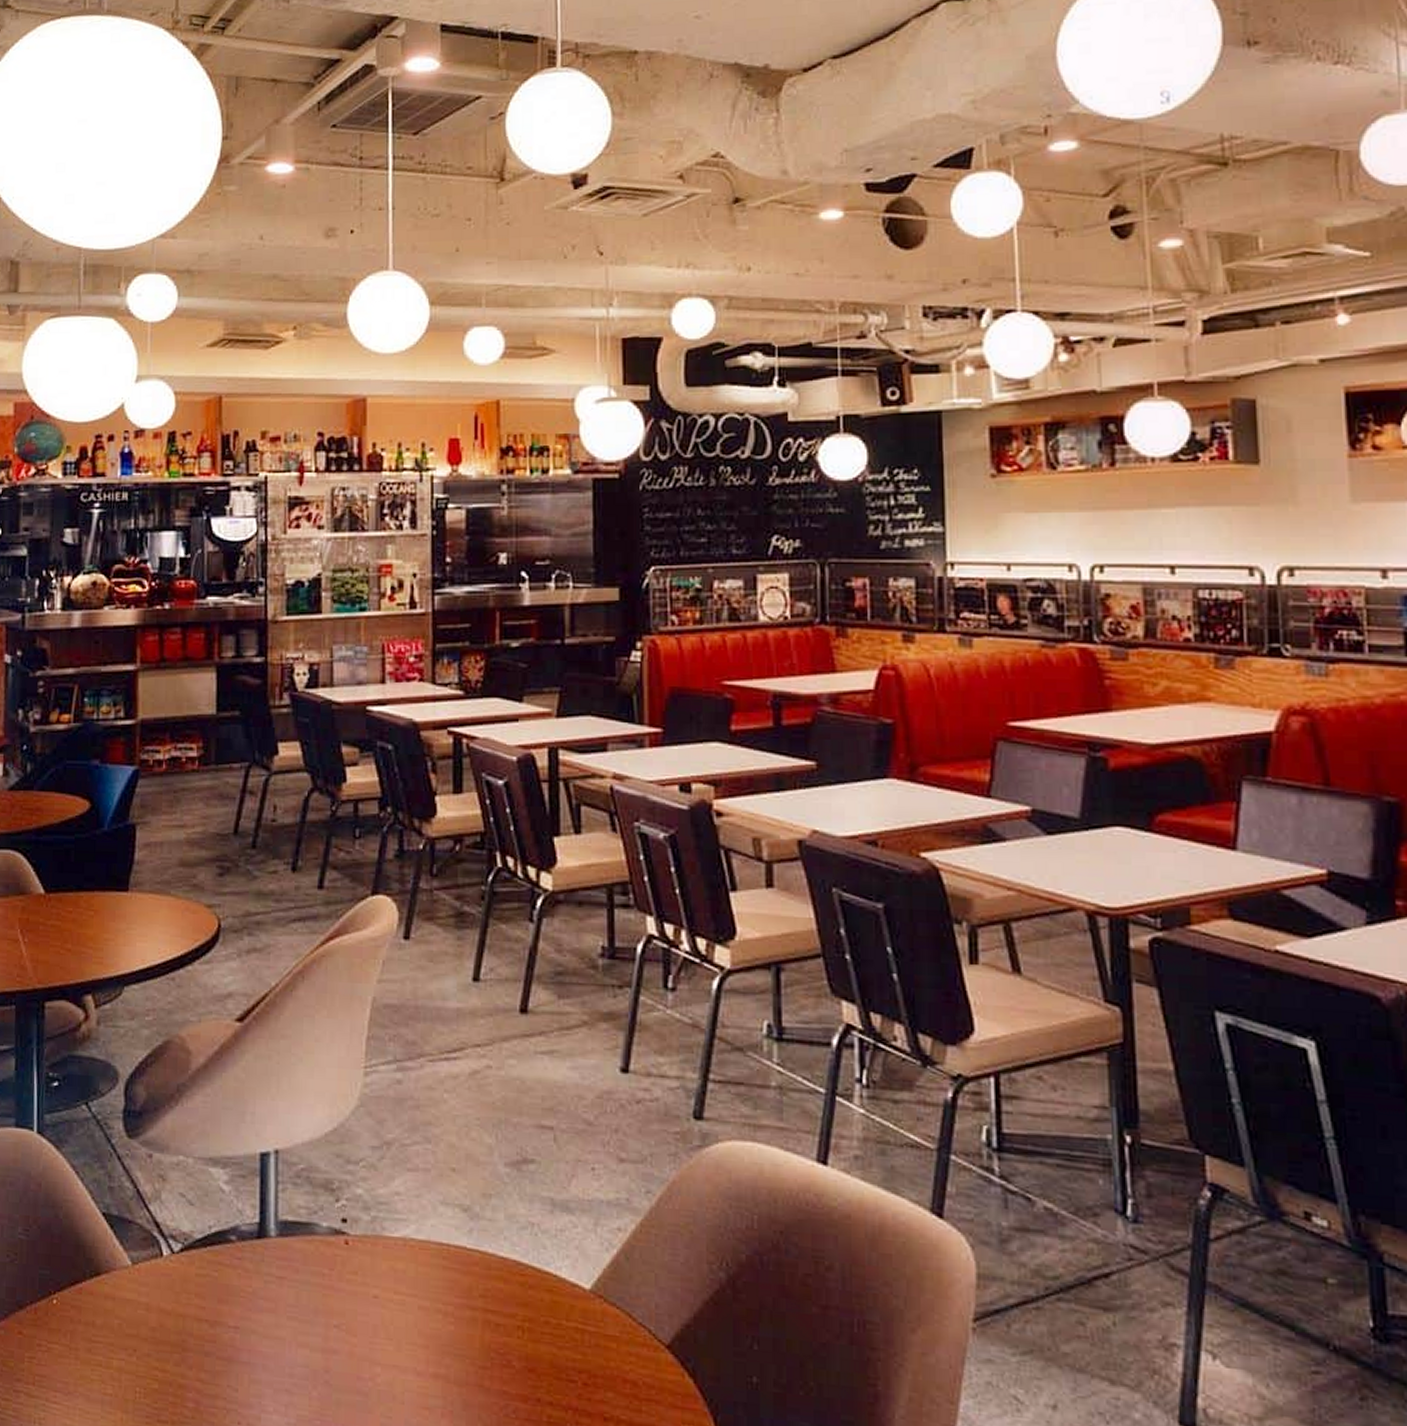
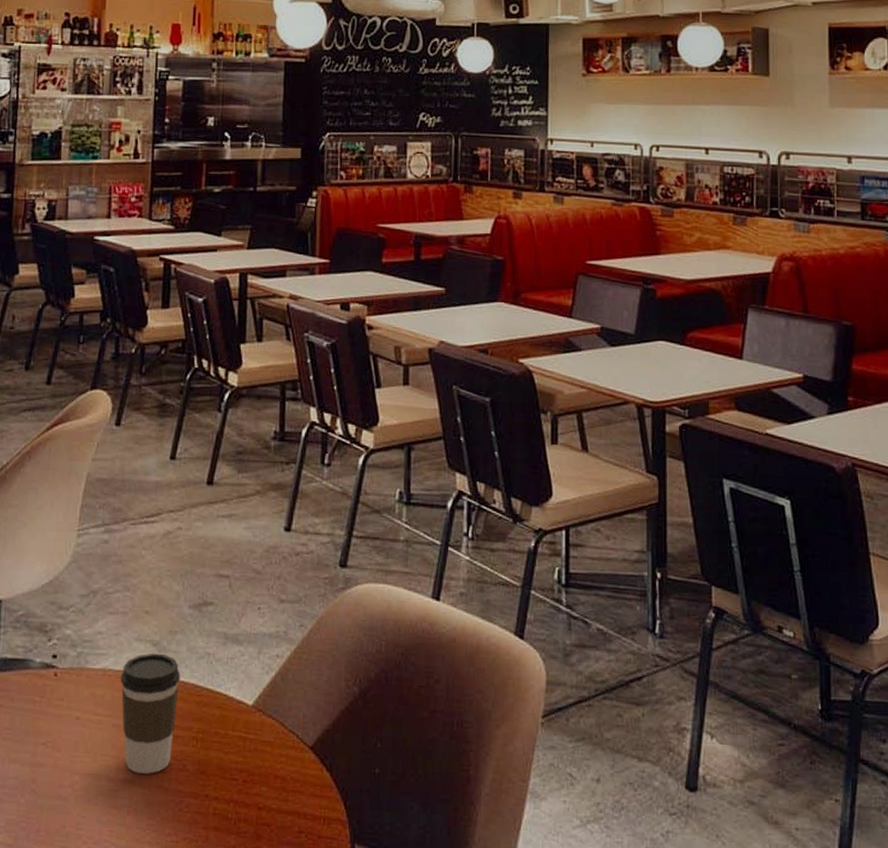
coffee cup: none [424,1220,499,1369] -> present [120,653,181,774]

